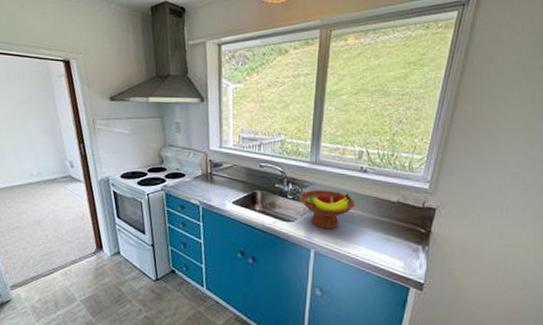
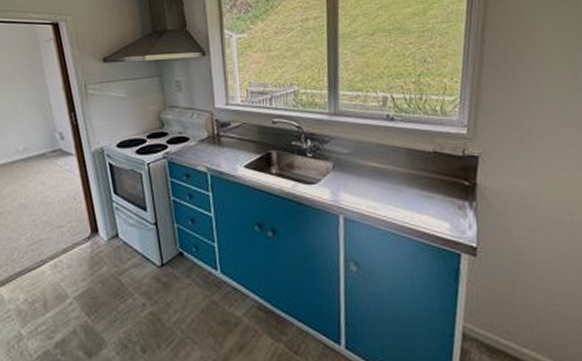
fruit bowl: present [299,189,356,230] -> none [320,144,386,190]

